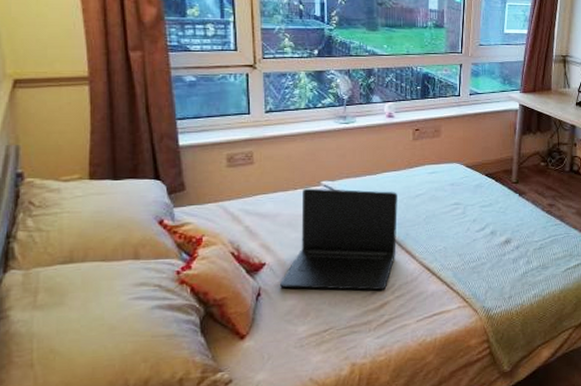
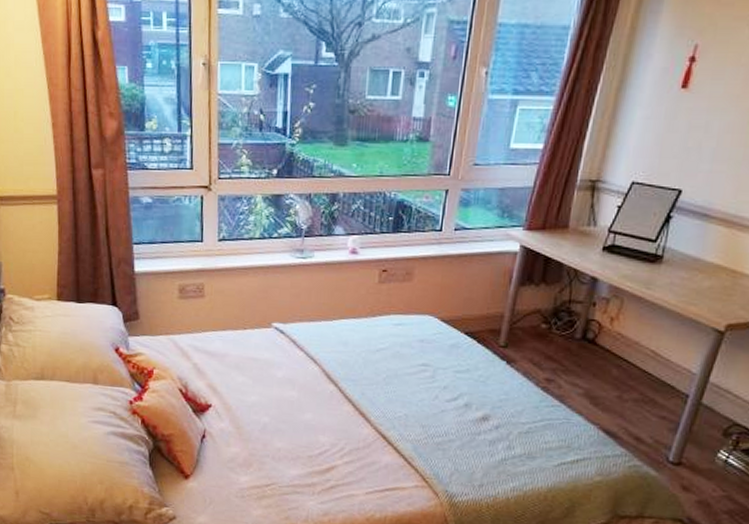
laptop: present [280,188,398,290] -> none [225,329,355,453]

